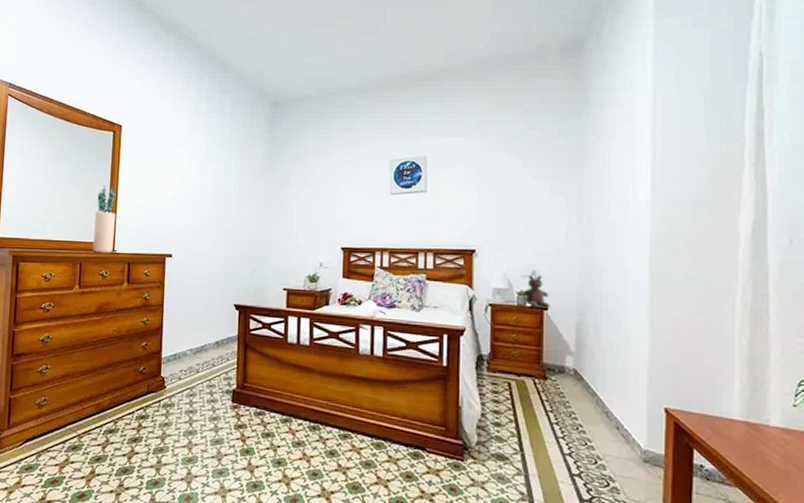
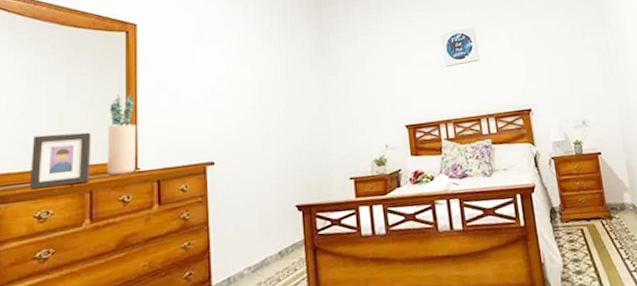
picture frame: none [40,212,84,256] -> present [29,132,92,190]
teddy bear: present [521,275,550,310] -> none [576,123,603,155]

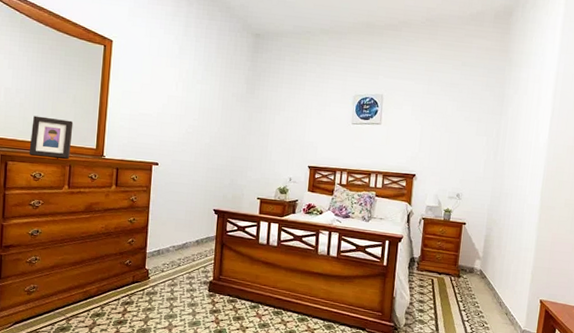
vase: present [106,93,137,176] -> none [82,95,106,159]

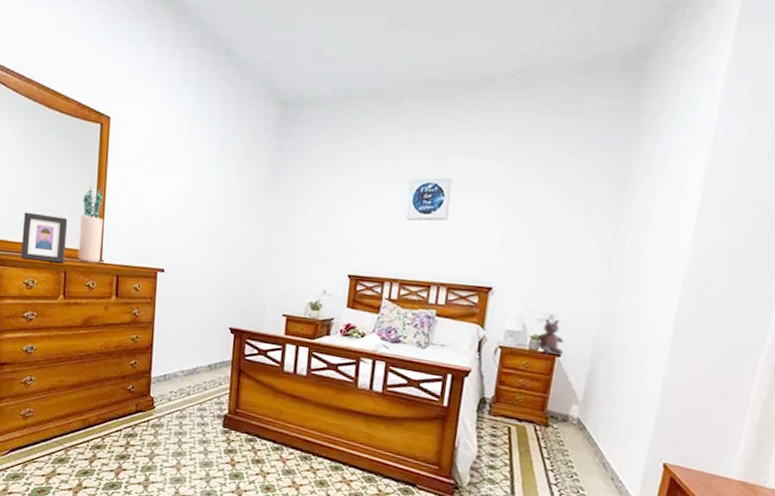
vase: none [82,95,106,159] -> present [77,186,104,264]
teddy bear: none [447,196,468,224] -> present [534,318,564,356]

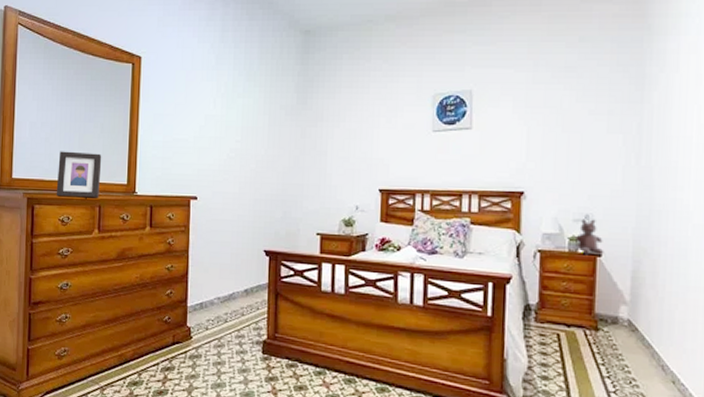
vase: present [77,186,104,264] -> none [112,122,137,196]

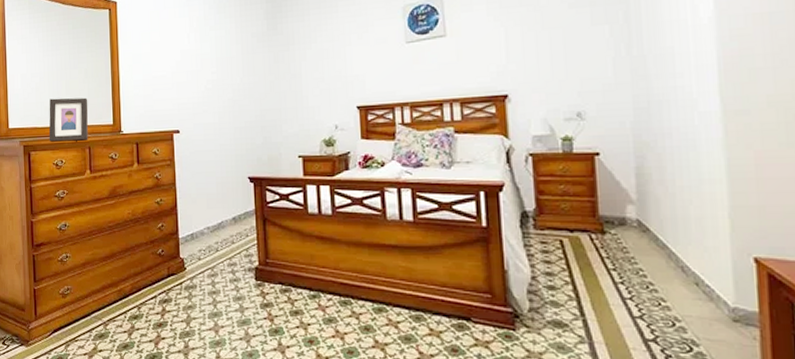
teddy bear: present [572,219,604,256] -> none [565,116,602,155]

